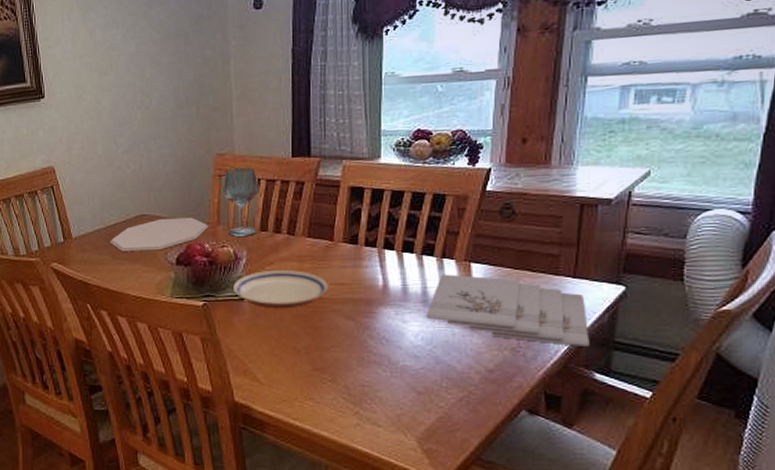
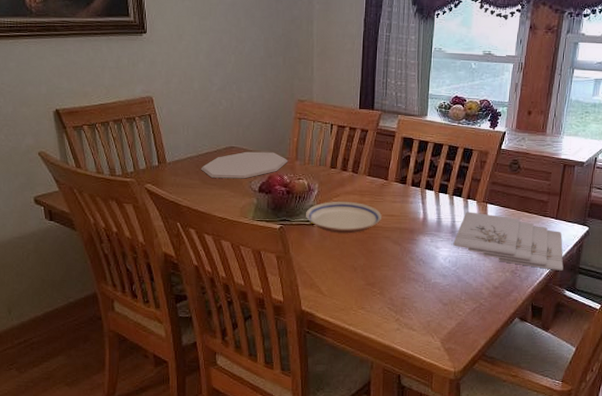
wine glass: present [223,167,259,237] -> none [301,113,332,172]

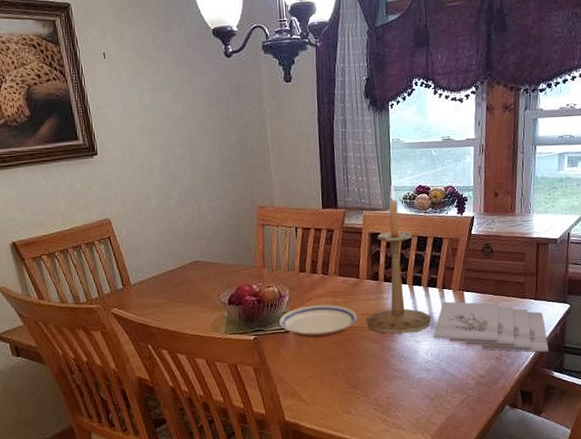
placemat: present [201,151,289,179] -> none [167,262,256,295]
candlestick: none [389,91,453,239] -> present [365,183,431,334]

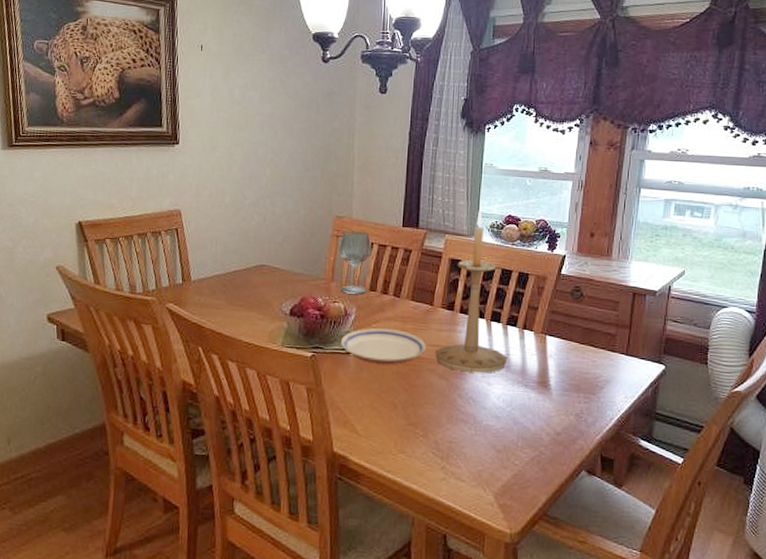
wine glass: none [266,217,297,278] -> present [339,230,372,294]
placemat: present [433,301,549,353] -> none [508,343,637,417]

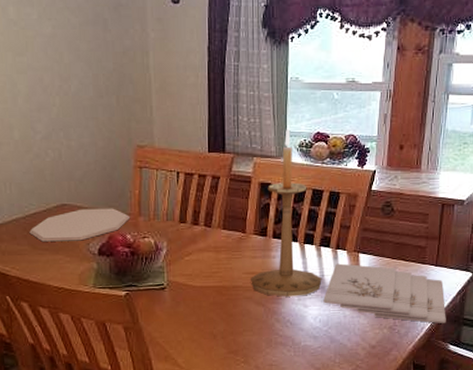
placemat: none [228,270,324,301] -> present [29,208,131,242]
wine glass: present [339,230,372,294] -> none [143,160,178,228]
plate: present [341,327,426,365] -> none [154,259,241,297]
placemat: none [508,343,637,417] -> present [323,263,446,324]

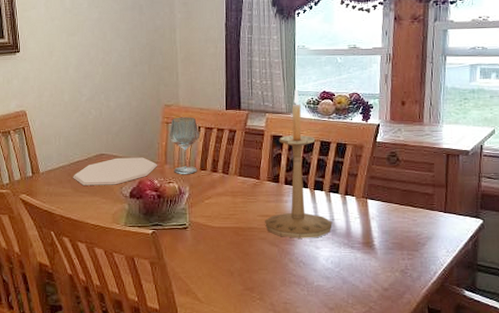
wine glass: none [143,160,178,228] -> present [169,117,200,174]
placemat: present [323,263,446,324] -> none [334,208,459,270]

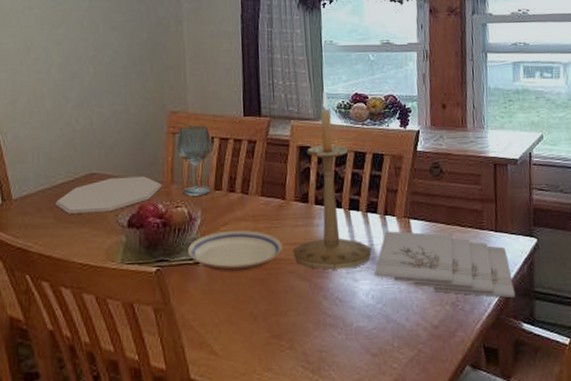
plate: none [178,203,256,236] -> present [188,230,282,272]
placemat: none [334,208,459,270] -> present [374,231,516,299]

